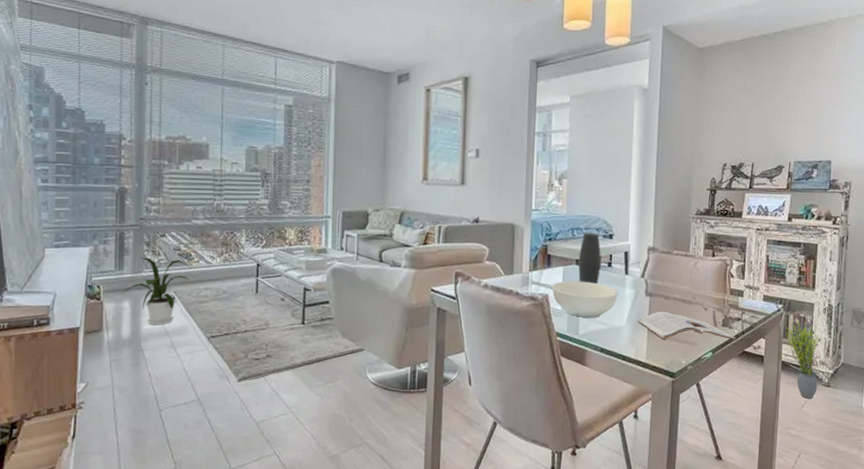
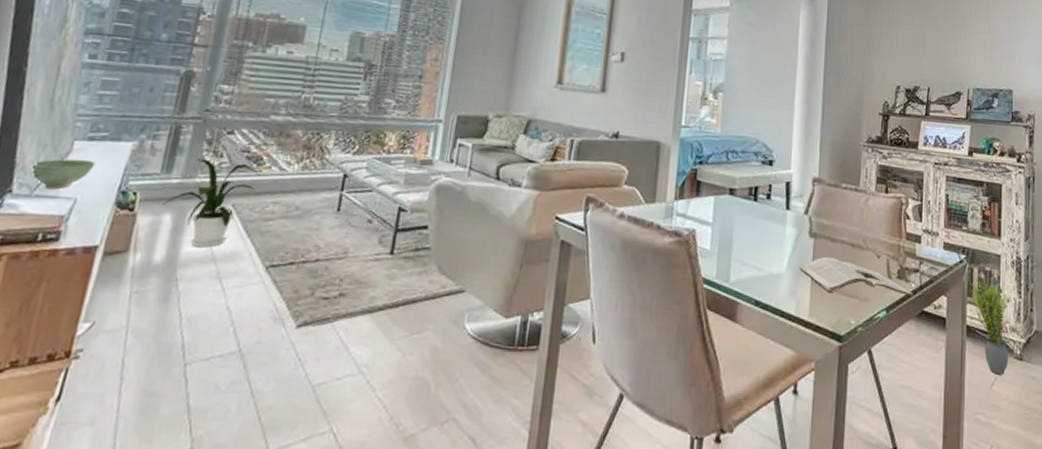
bowl: none [16,262,64,287] -> present [29,159,96,190]
bowl: present [552,280,618,318] -> none [700,214,778,262]
vase: present [578,232,601,285] -> none [731,156,759,221]

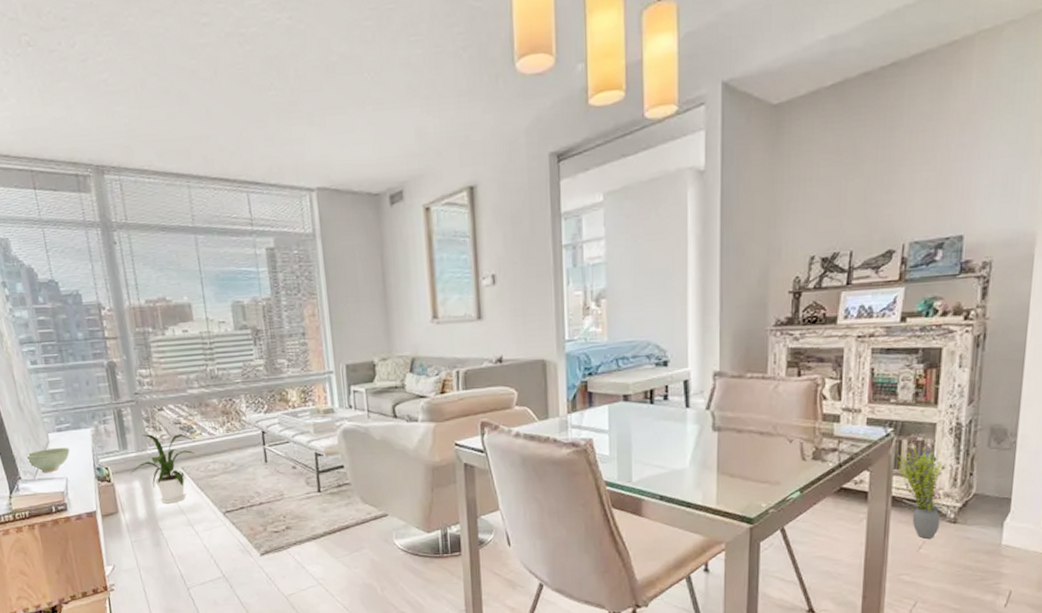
magazine: present [800,256,914,297] -> none [704,447,831,481]

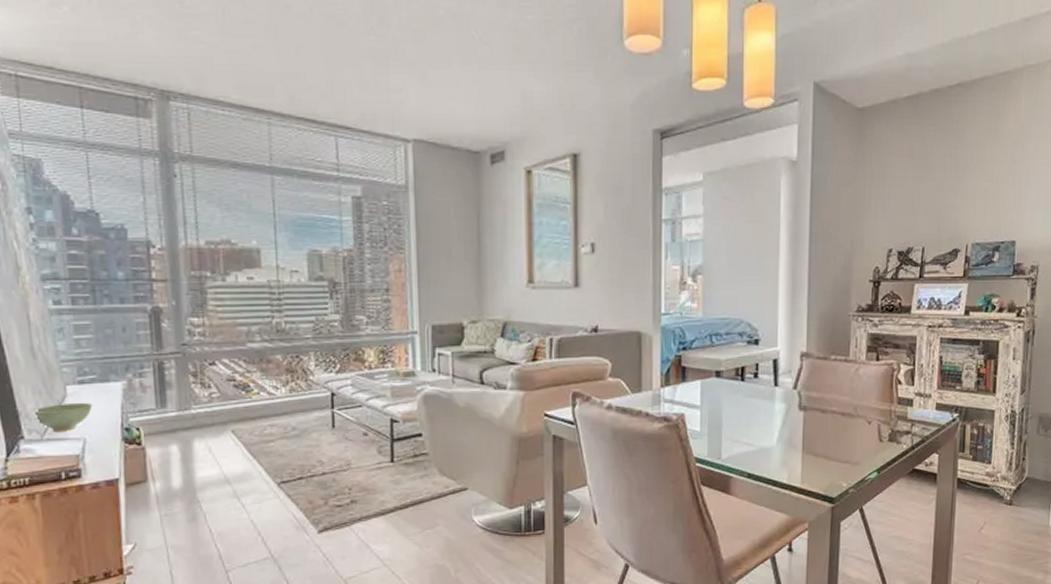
house plant: present [129,433,196,504] -> none [166,391,251,472]
potted plant: present [897,445,946,539] -> none [962,430,1003,520]

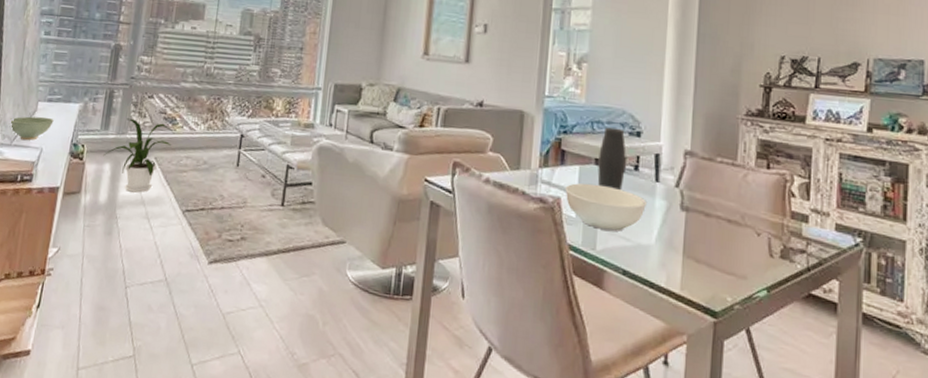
house plant: none [166,391,251,472] -> present [103,118,175,193]
bowl: none [688,396,767,439] -> present [565,183,646,231]
vase: none [719,338,746,400] -> present [597,127,626,191]

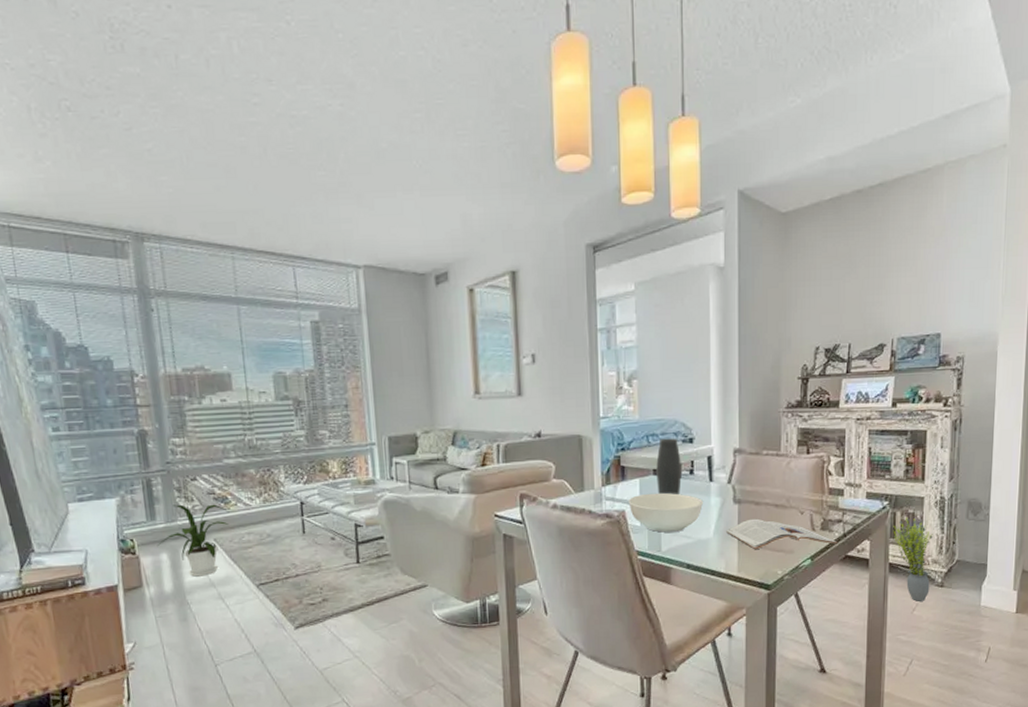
bowl: present [8,116,54,141] -> none [40,517,92,546]
magazine: none [670,230,799,278] -> present [726,518,837,550]
potted plant: none [867,260,917,369] -> present [893,516,933,601]

